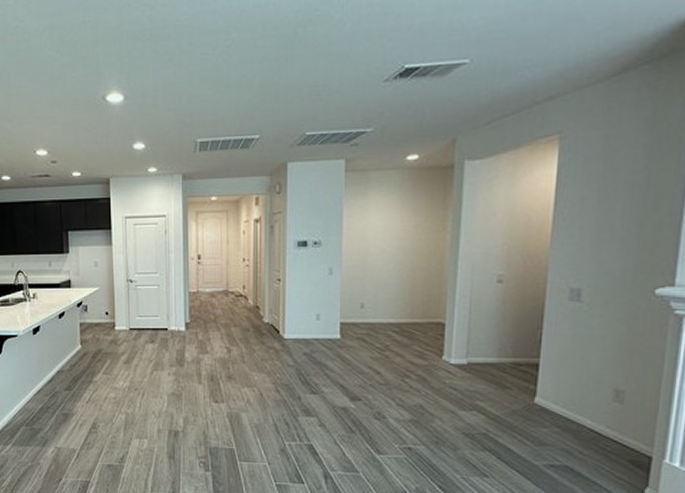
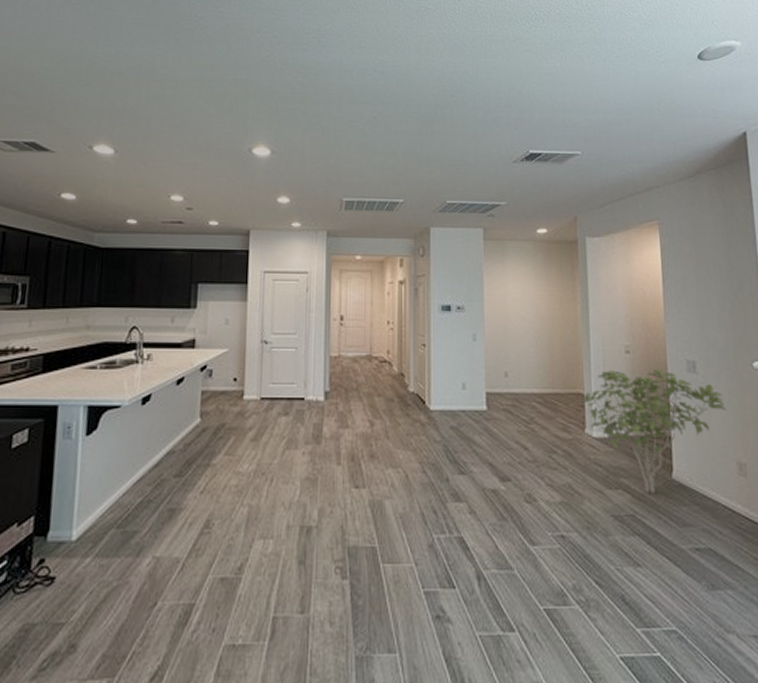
shrub: none [442,298,613,417] -> present [582,369,728,495]

